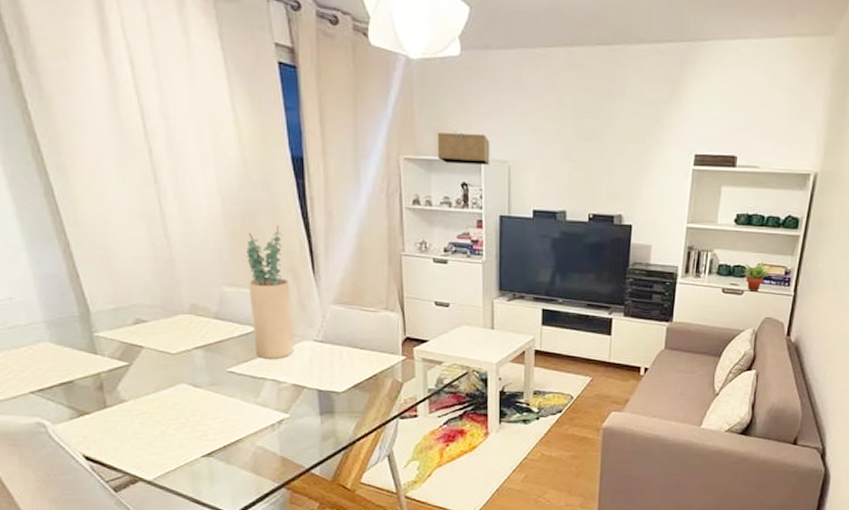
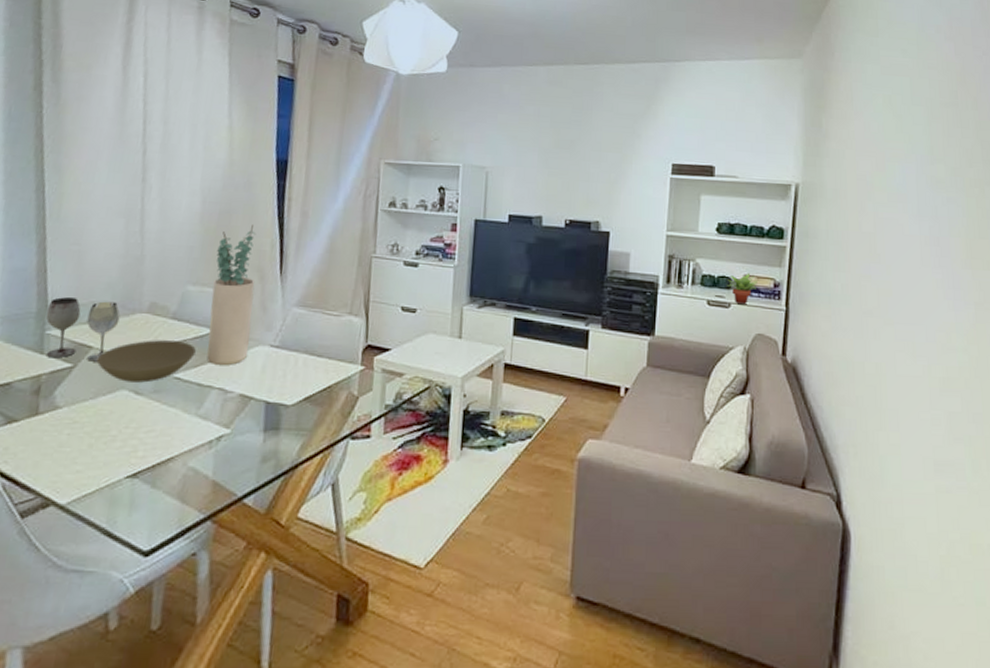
wineglass: none [89,301,164,360] -> present [45,297,121,362]
bowl: none [150,338,244,377] -> present [96,340,196,383]
decorative box: present [437,132,490,165] -> none [418,139,470,170]

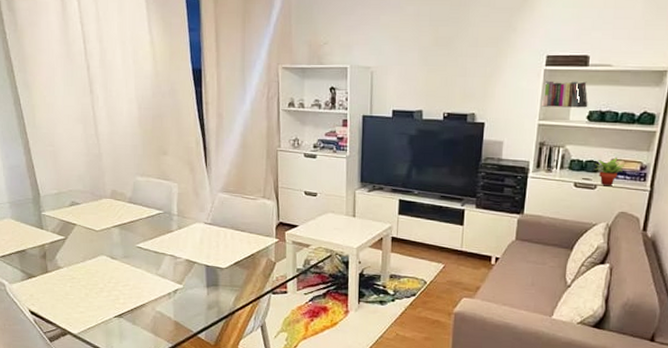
wineglass: present [45,297,121,362] -> none [40,187,92,235]
bowl: present [96,340,196,383] -> none [80,219,150,251]
vase: present [207,225,256,365] -> none [155,126,189,238]
books: none [668,190,716,220] -> present [541,81,588,108]

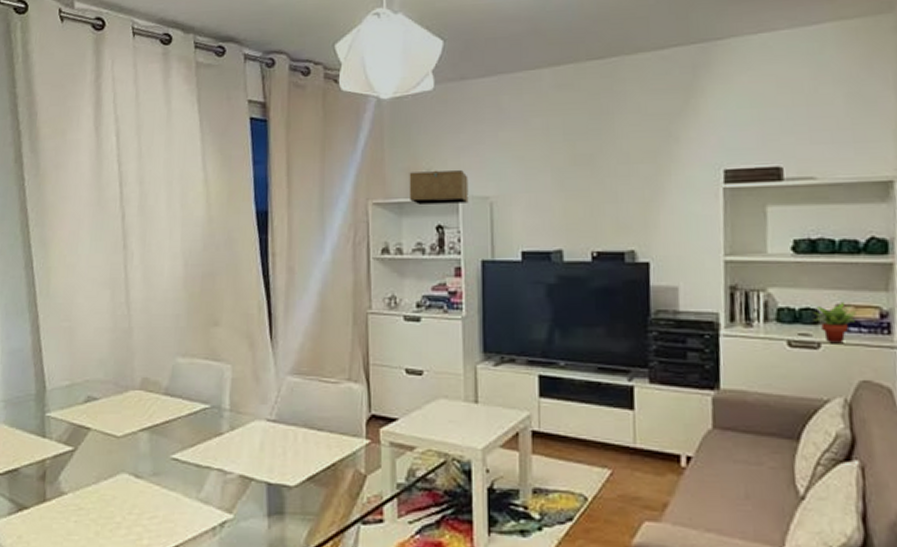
decorative box: none [310,43,356,71] -> present [409,170,469,204]
books: present [541,81,588,108] -> none [724,202,791,237]

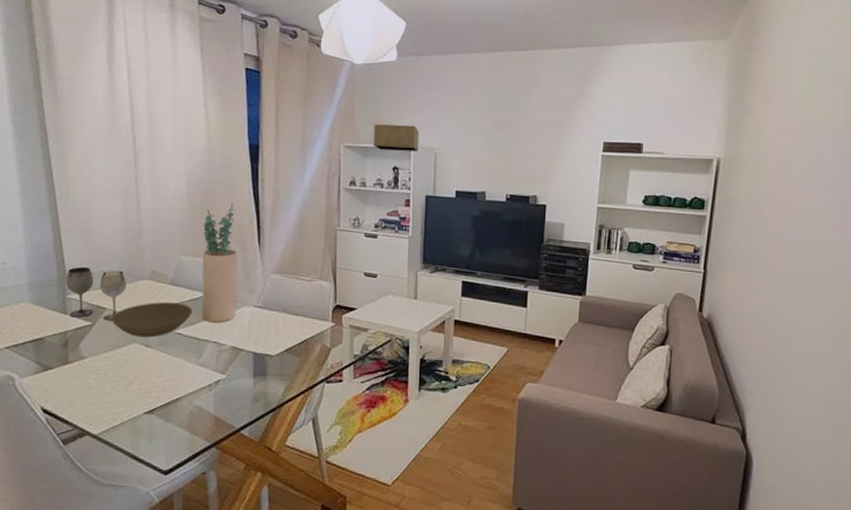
wineglass: none [44,377,114,444] -> present [65,267,127,321]
bowl: none [95,418,191,465] -> present [111,302,192,338]
vase: none [201,286,245,443] -> present [201,203,238,323]
succulent plant: present [813,301,856,344] -> none [651,240,679,268]

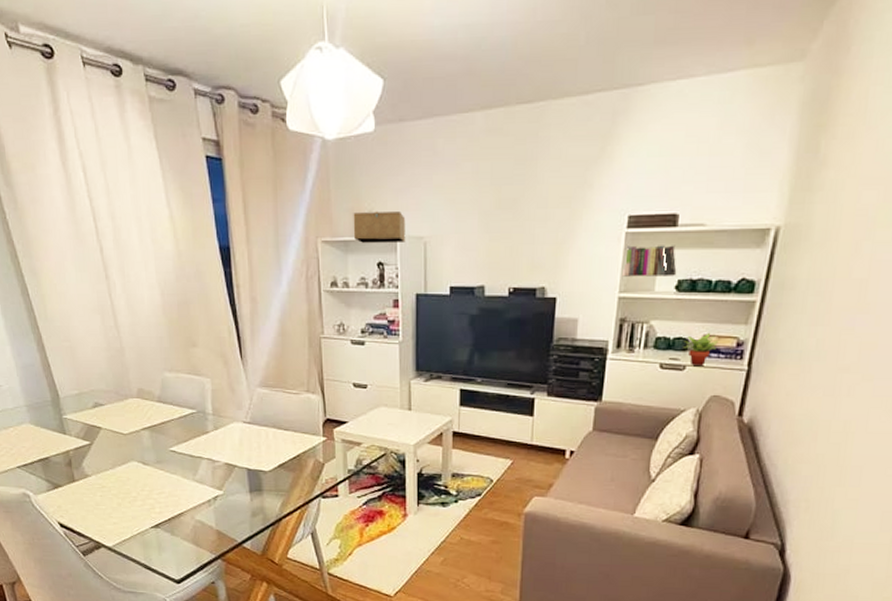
wineglass: present [65,267,127,321] -> none [59,387,117,440]
bowl: present [111,302,192,338] -> none [107,420,183,455]
vase: present [201,203,238,323] -> none [183,314,226,439]
books: none [599,166,643,192] -> present [621,245,677,277]
succulent plant: none [651,240,679,268] -> present [683,332,718,367]

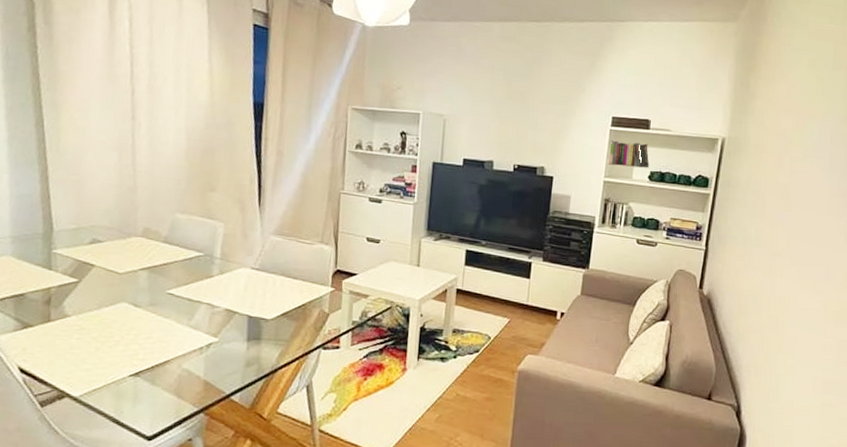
decorative box: present [353,211,406,243] -> none [382,88,429,117]
succulent plant: present [683,332,718,367] -> none [655,216,682,245]

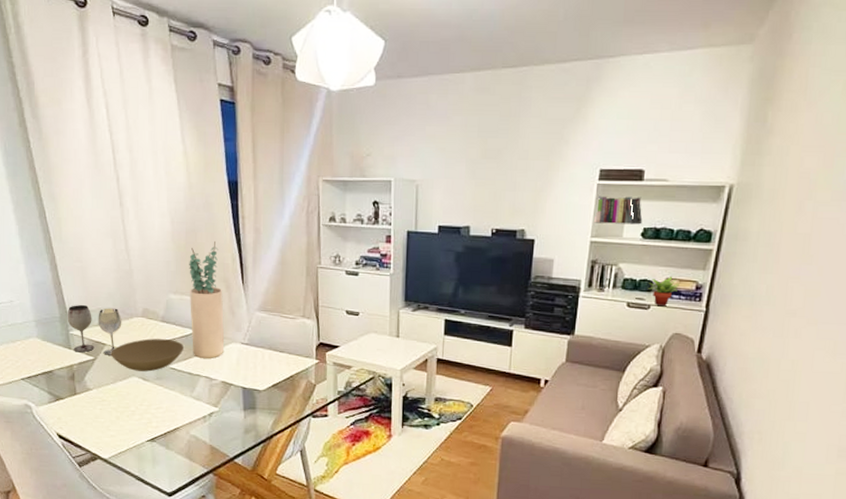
wineglass: none [51,221,118,278] -> present [67,305,122,355]
bowl: none [99,260,186,297] -> present [111,338,183,372]
vase: none [195,161,237,284] -> present [189,241,225,359]
succulent plant: none [655,216,682,245] -> present [648,276,679,307]

